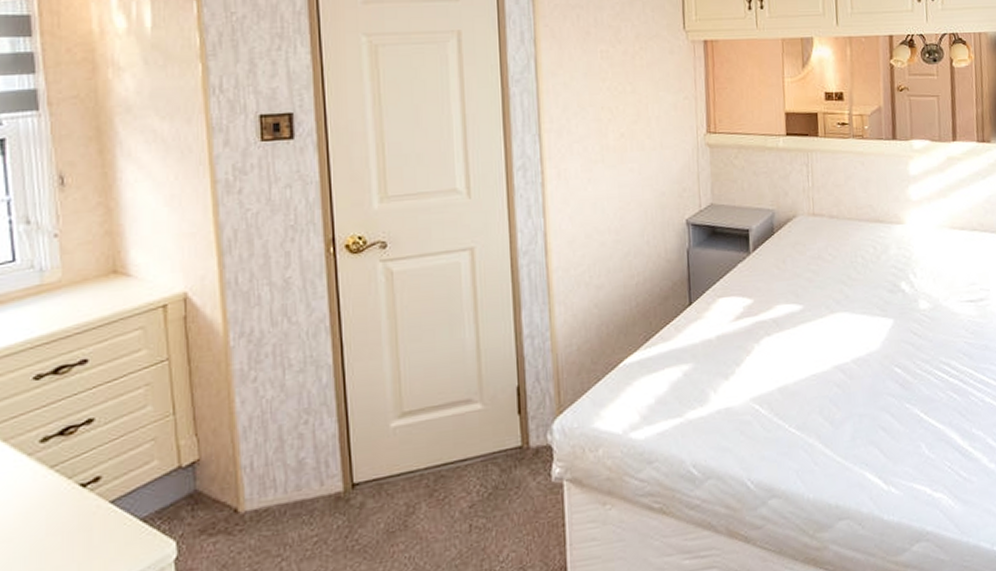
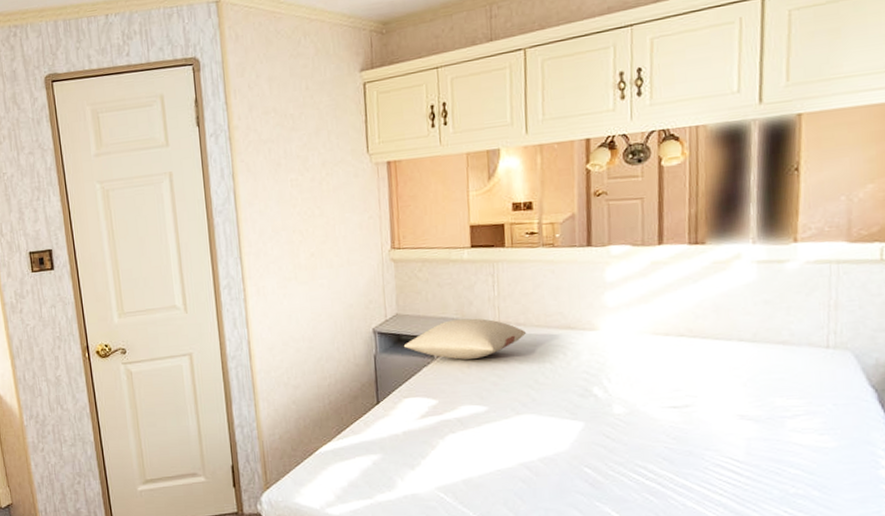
pillow: none [718,210,839,254] -> present [403,318,526,360]

